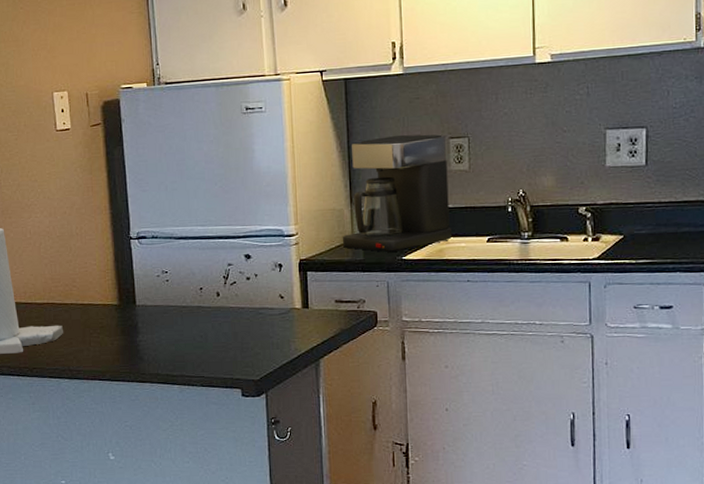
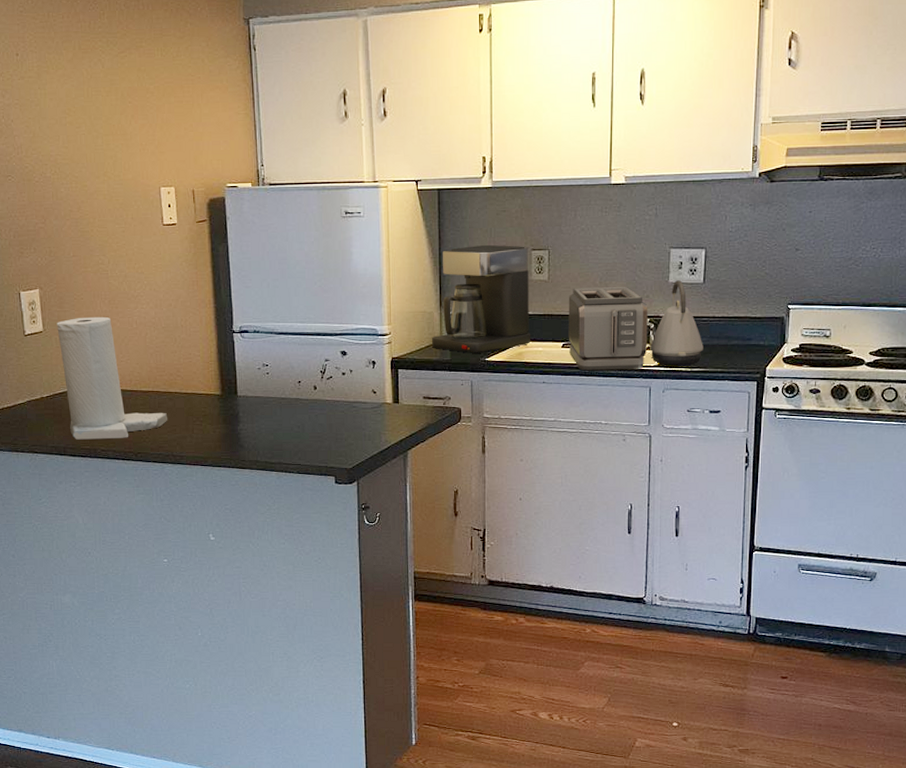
toaster: none [492,172,585,267] -> present [568,286,648,371]
kettle: none [587,163,649,259] -> present [650,280,703,366]

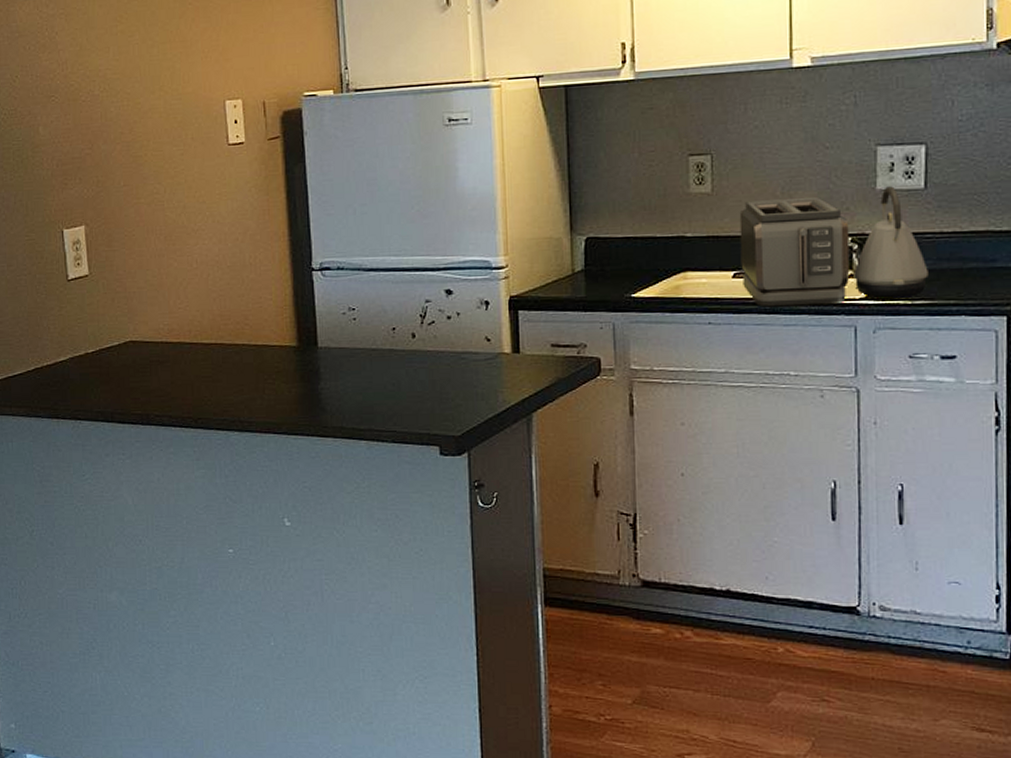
paper towel: present [57,316,168,440] -> none [104,255,234,403]
coffee maker: present [431,245,530,354] -> none [560,151,690,289]

